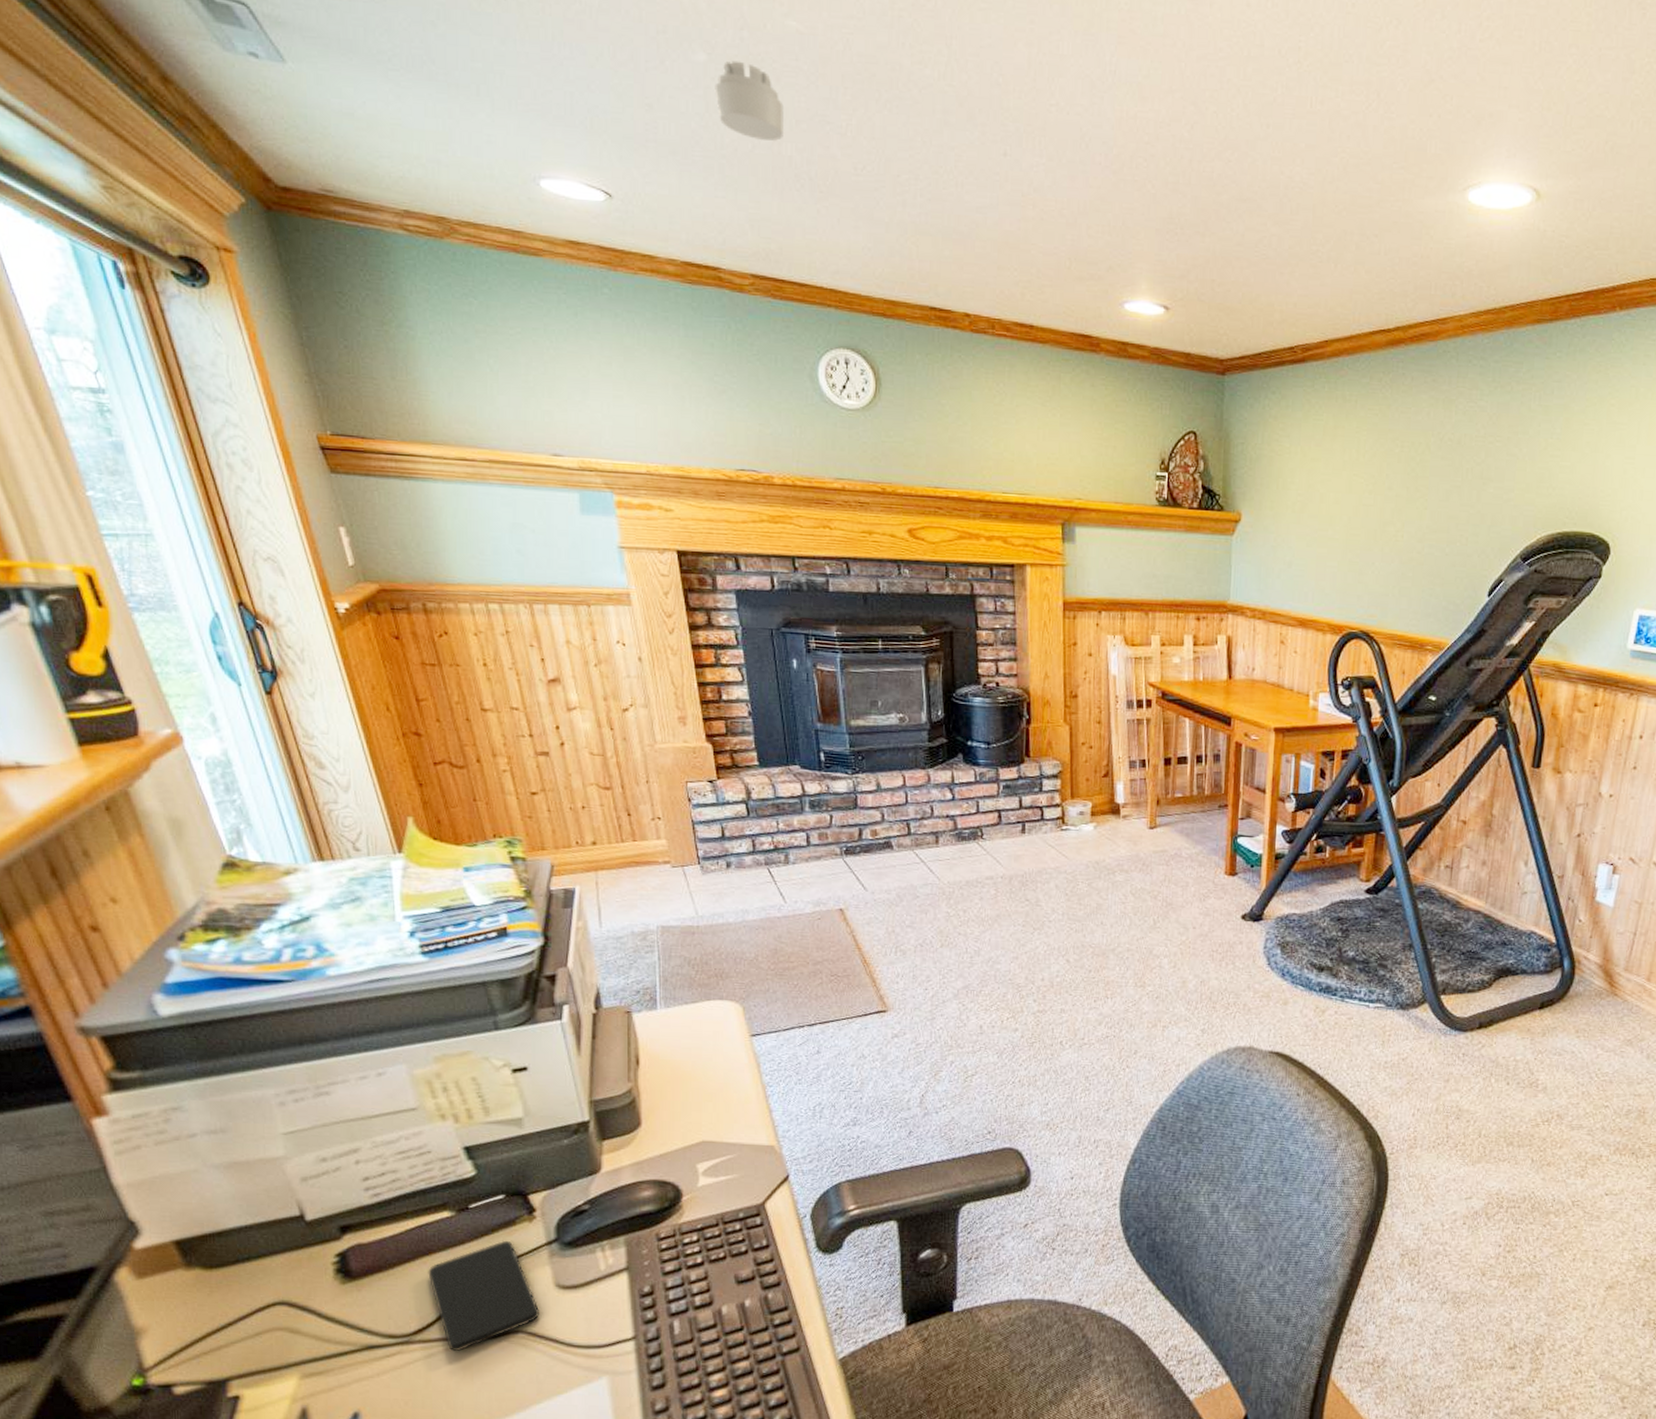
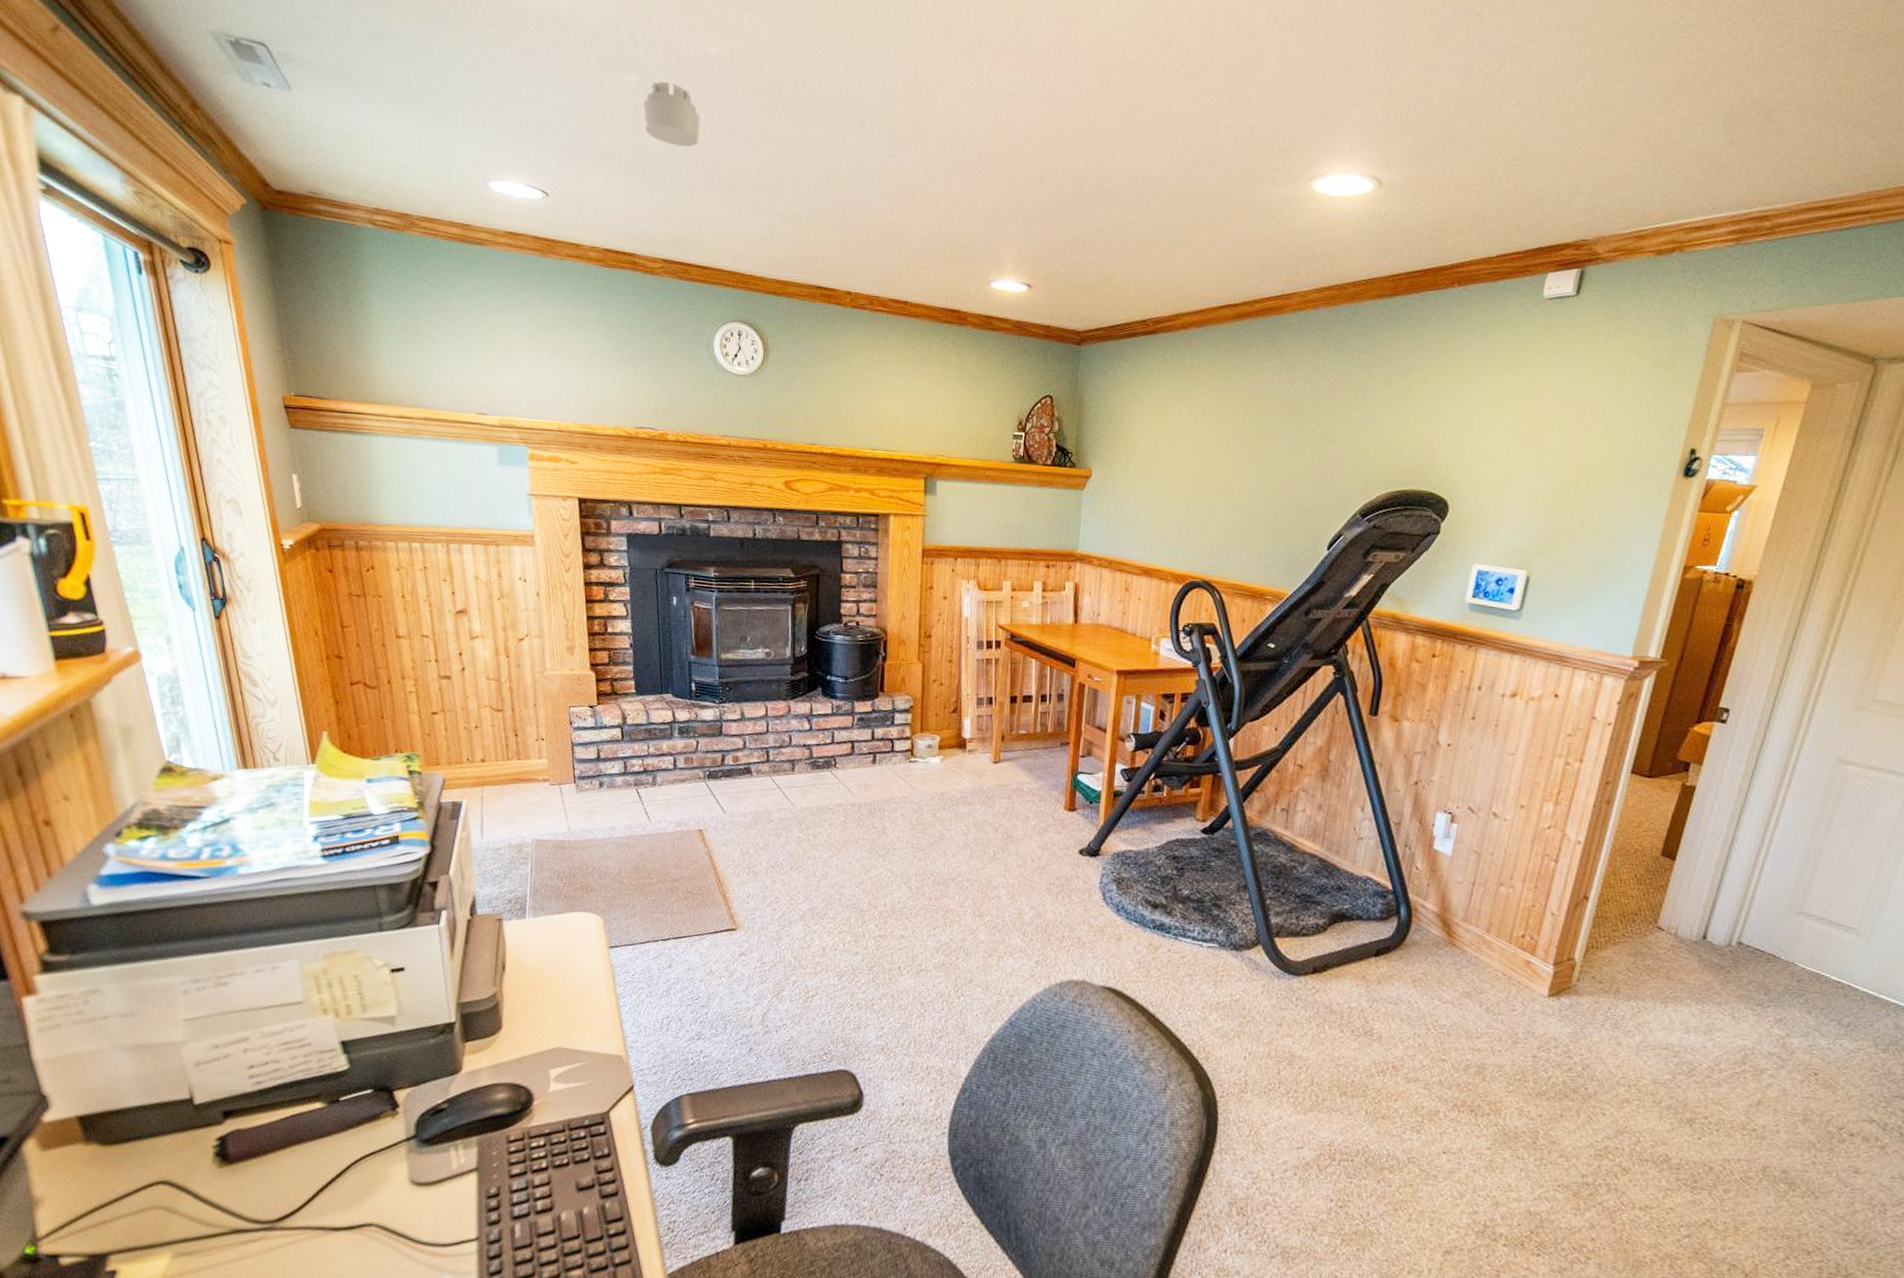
smartphone: present [428,1240,540,1352] -> none [296,1133,394,1242]

